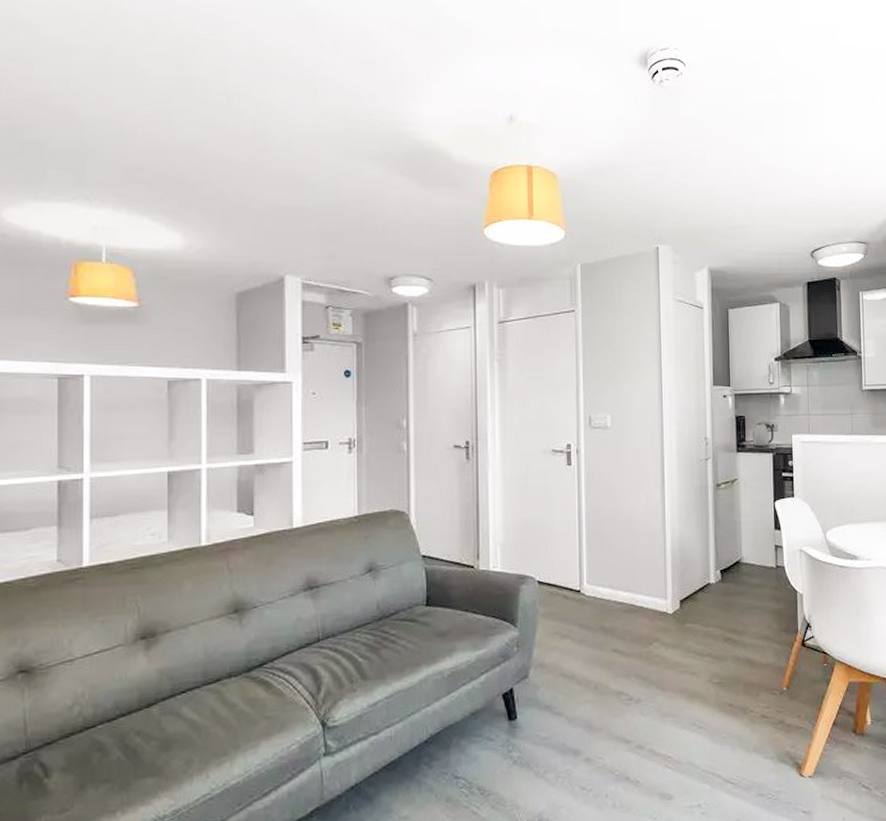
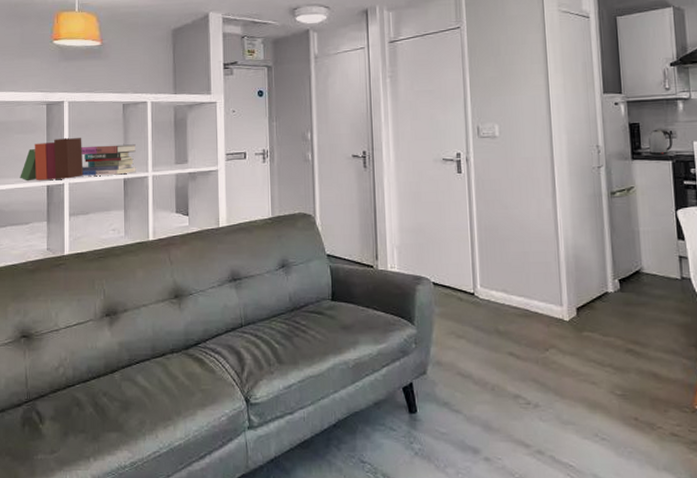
books: none [17,421,111,476] -> present [20,138,84,181]
books: none [108,430,185,469] -> present [81,144,136,176]

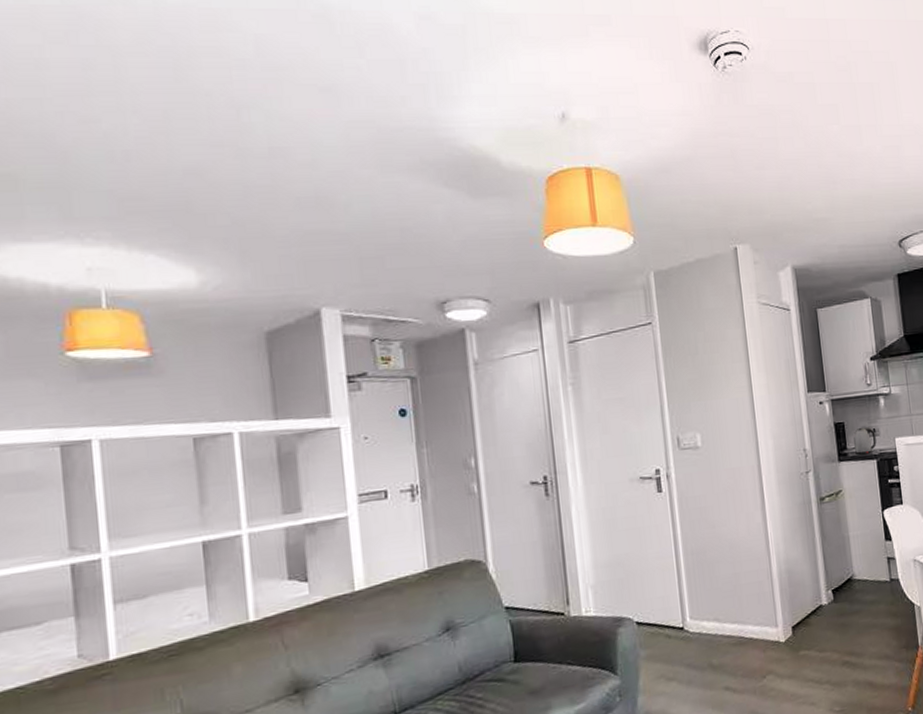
books: present [20,138,84,181] -> none [19,490,134,562]
books: present [81,144,136,176] -> none [127,492,222,545]

